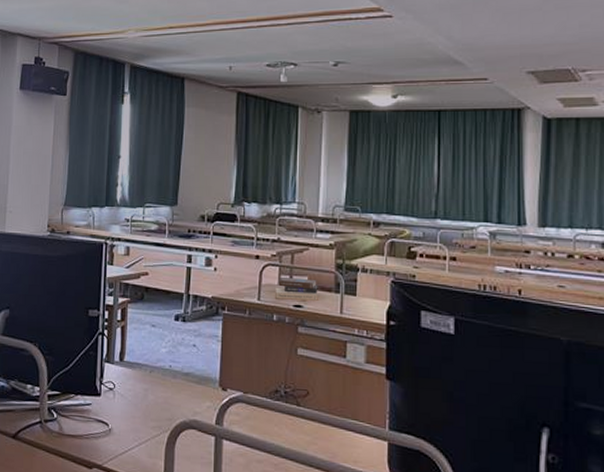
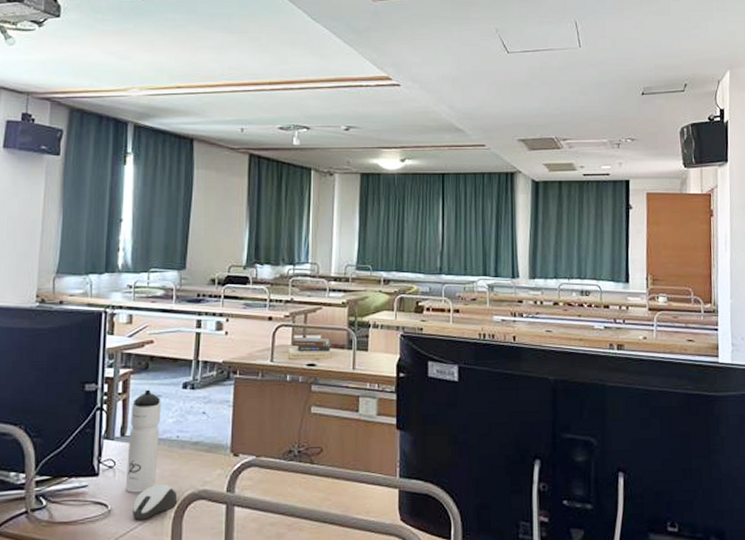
water bottle: none [123,319,156,416] -> present [125,389,162,493]
computer mouse: none [130,409,171,442] -> present [133,483,178,520]

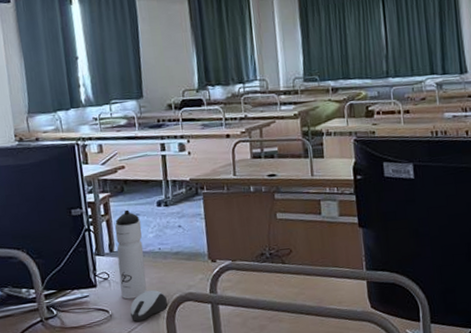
books: present [289,337,331,359] -> none [249,149,290,172]

